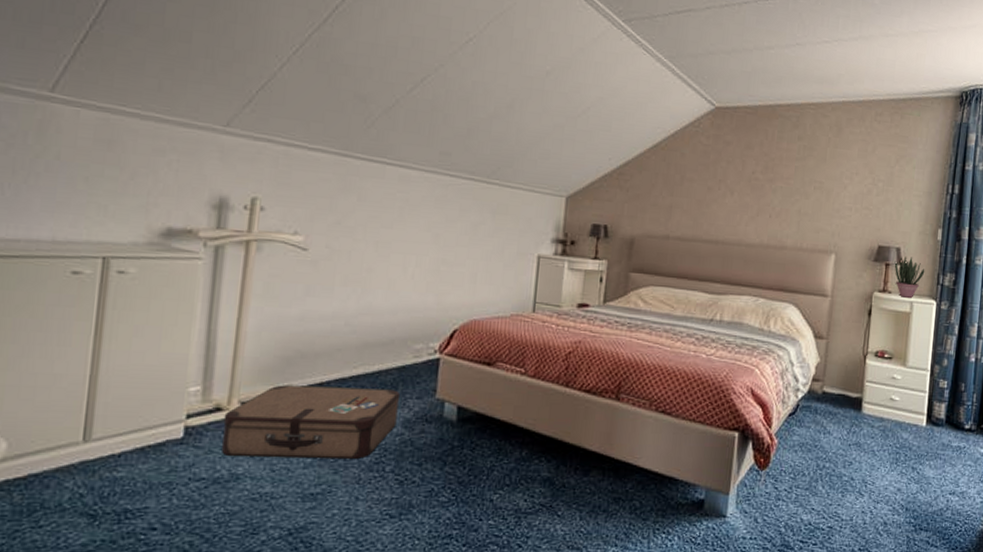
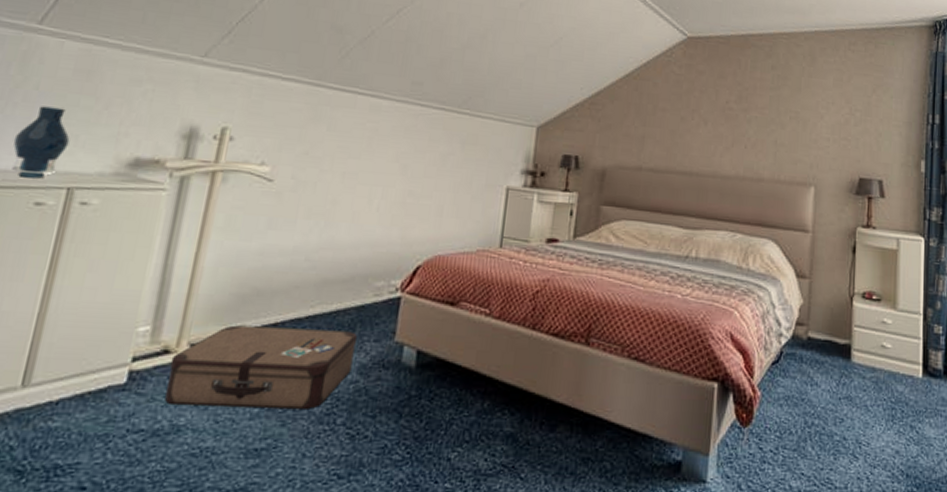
vase: none [41,176,99,248] -> present [10,106,70,179]
potted plant: present [894,256,925,299] -> none [877,189,910,235]

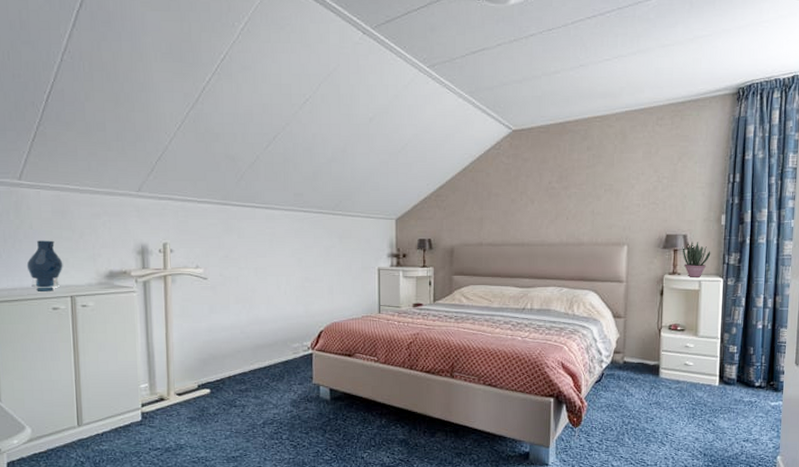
suitcase: present [165,325,357,409] -> none [166,379,287,432]
potted plant: none [877,189,910,235] -> present [682,242,711,278]

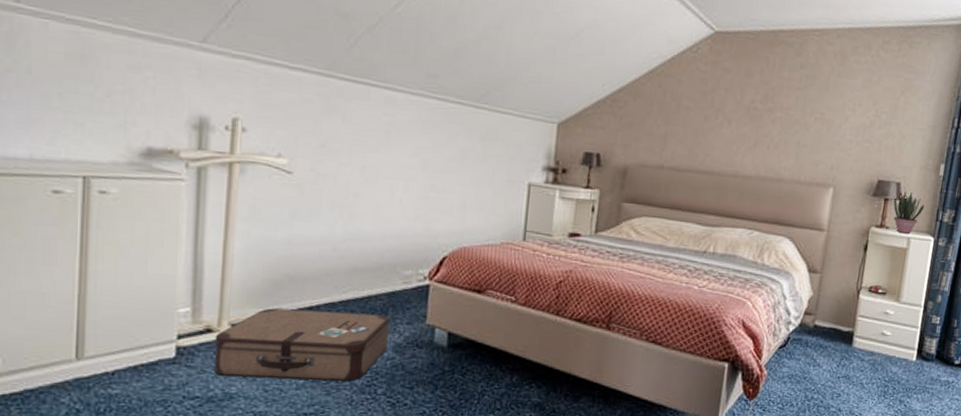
vase: present [26,240,63,291] -> none [16,92,76,167]
suitcase: none [166,379,287,432] -> present [214,308,390,381]

